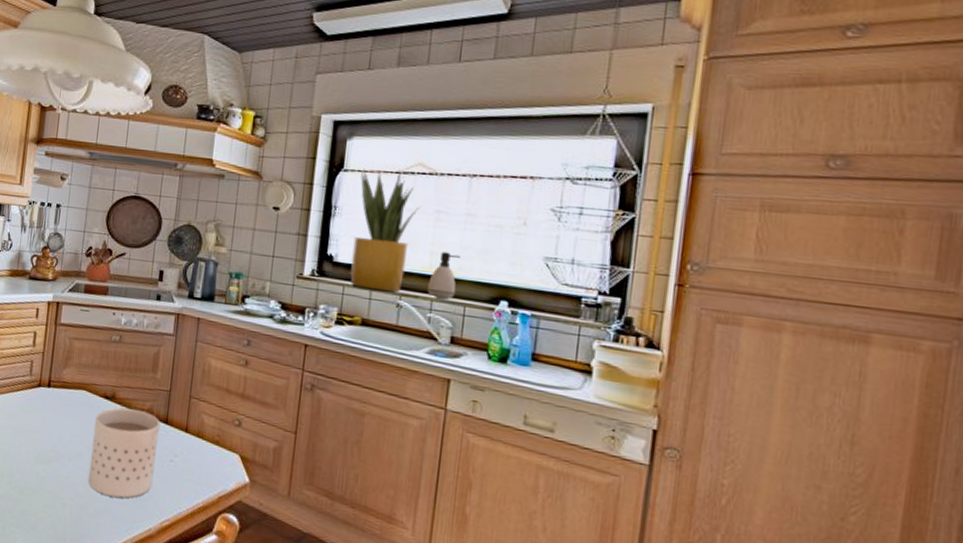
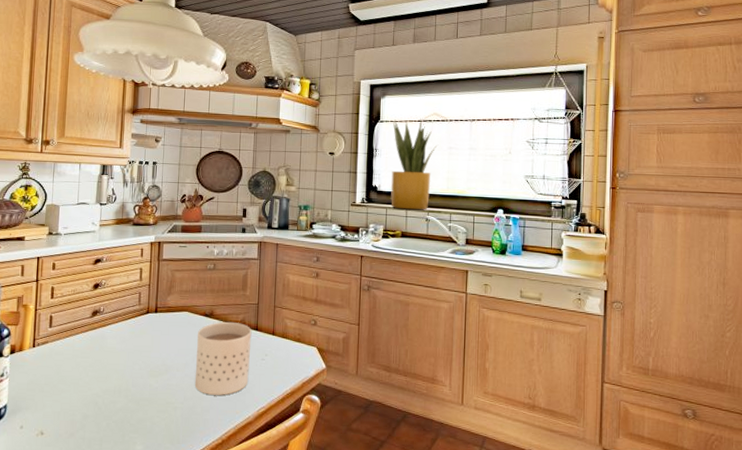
soap dispenser: present [427,251,460,300] -> none [447,177,468,213]

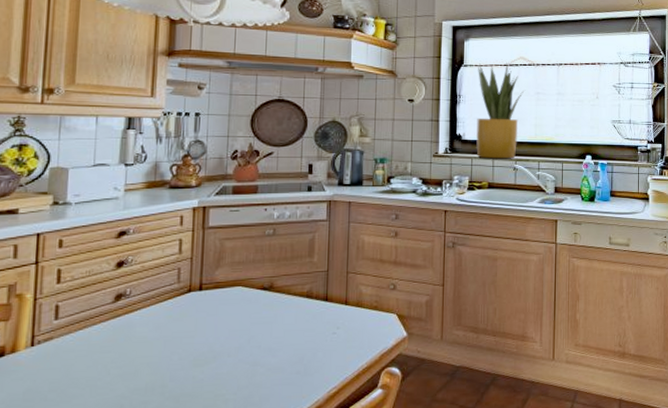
mug: present [194,321,252,395] -> none [250,293,321,380]

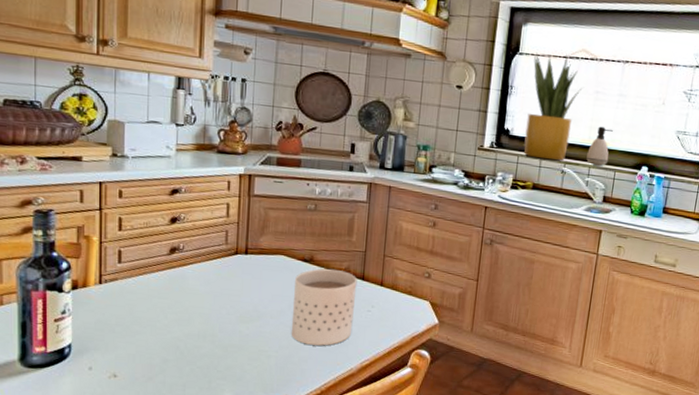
mug: none [250,293,321,380] -> present [291,268,357,346]
soap dispenser: none [535,123,556,160] -> present [586,126,613,167]

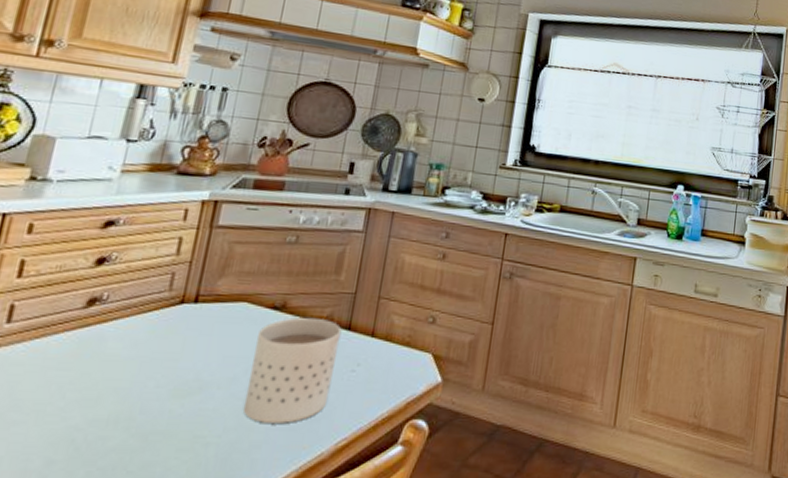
planter: present [524,52,582,161] -> none [551,65,614,180]
soap dispenser: present [586,126,613,167] -> none [619,142,647,186]

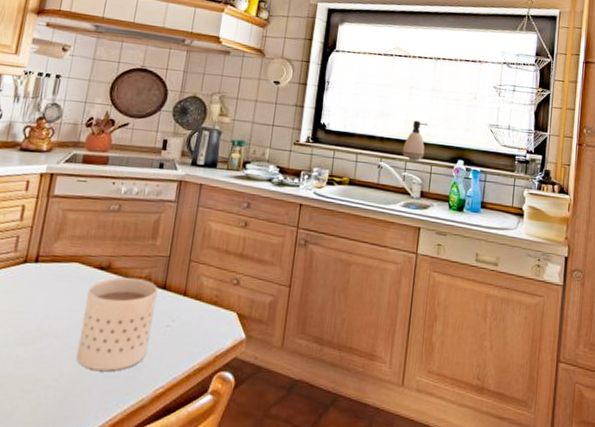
soap dispenser: none [619,142,647,186] -> present [403,120,428,161]

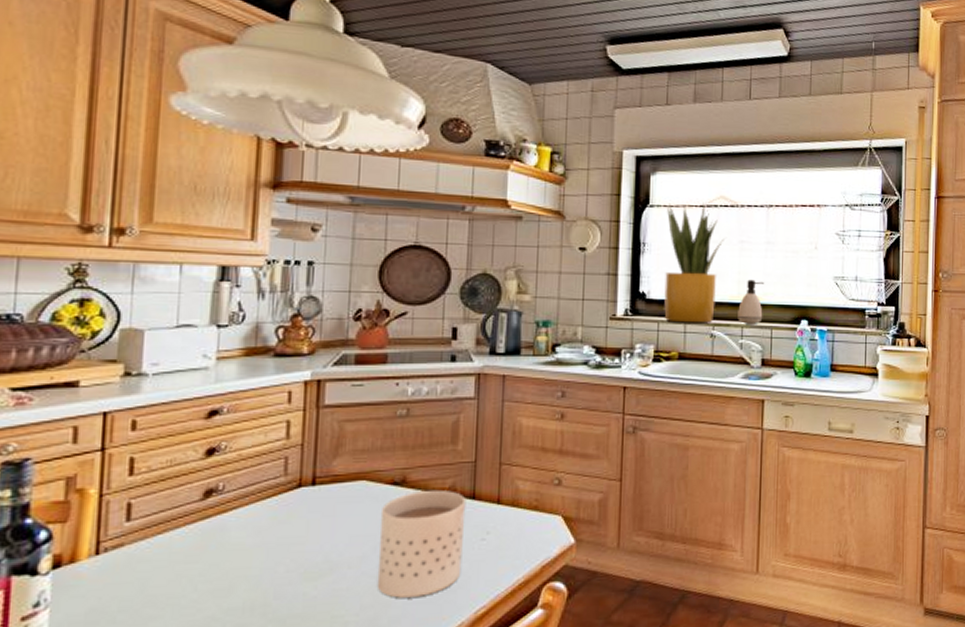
planter: none [340,49,397,155] -> present [664,203,724,323]

